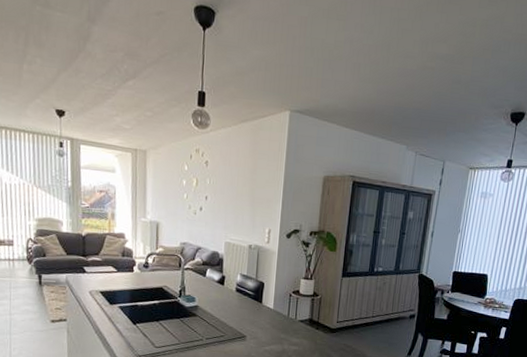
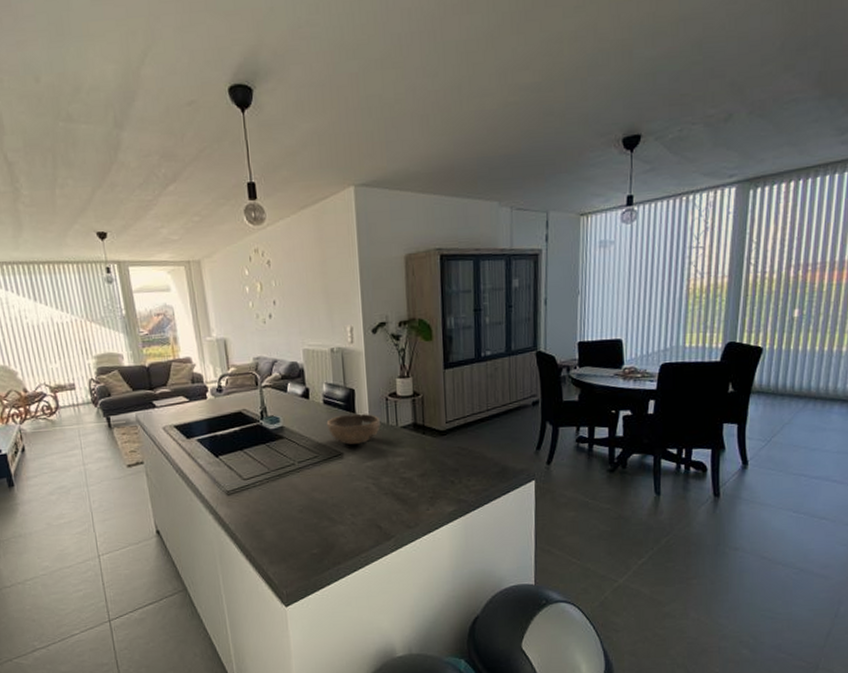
bowl: none [235,303,282,330] -> present [326,413,380,445]

